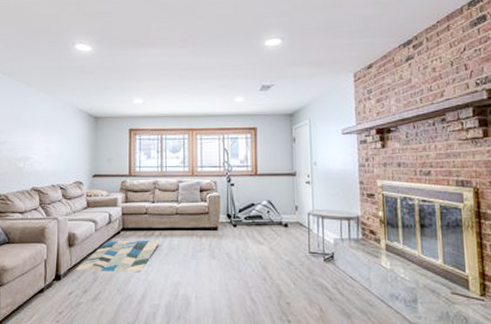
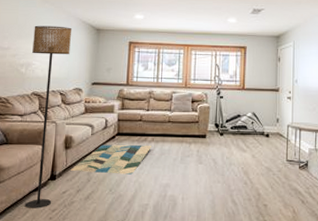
floor lamp: none [29,116,68,311] -> present [24,25,71,209]

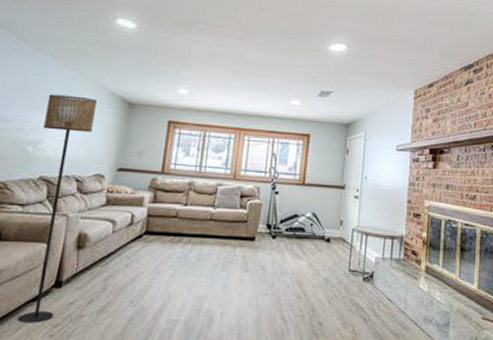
rug: present [71,144,151,175] -> none [82,245,187,283]

